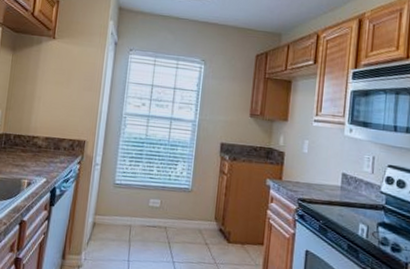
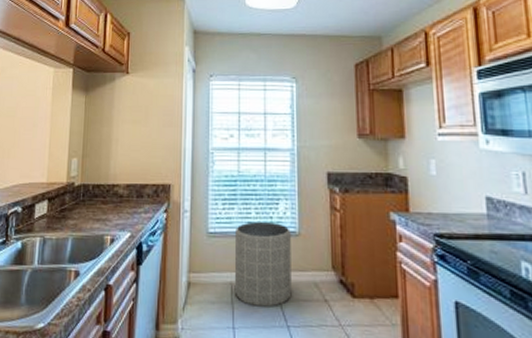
trash can: none [132,177,185,247] -> present [234,222,292,307]

